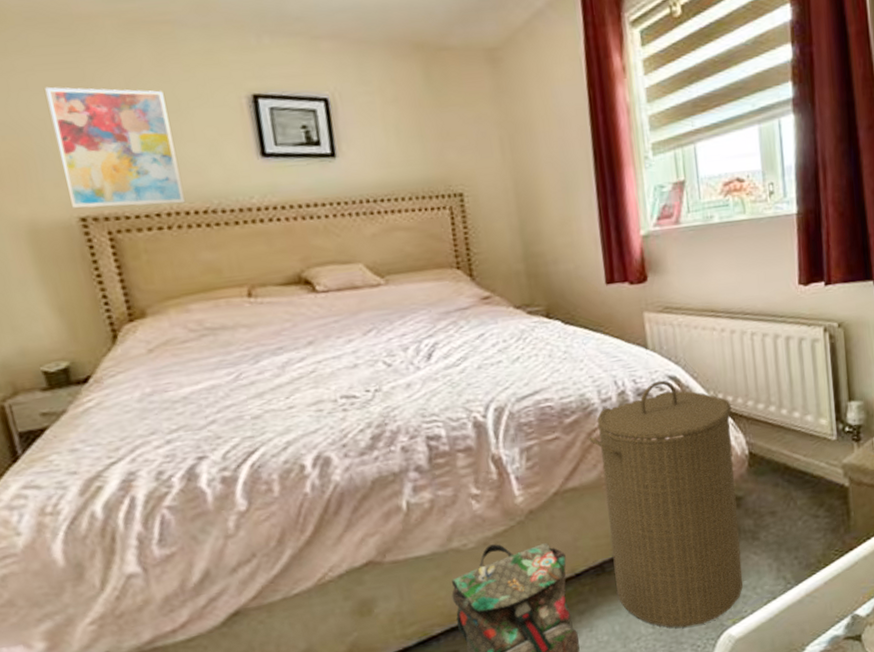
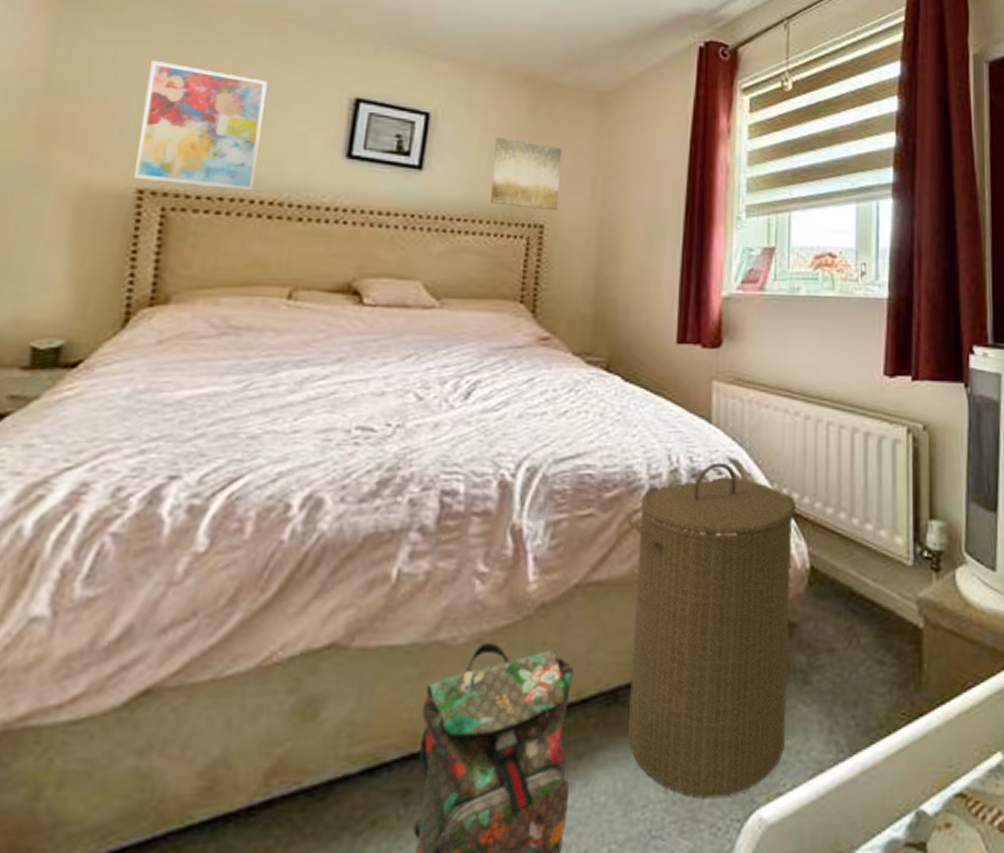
wall art: none [397,112,472,181] -> present [490,138,563,211]

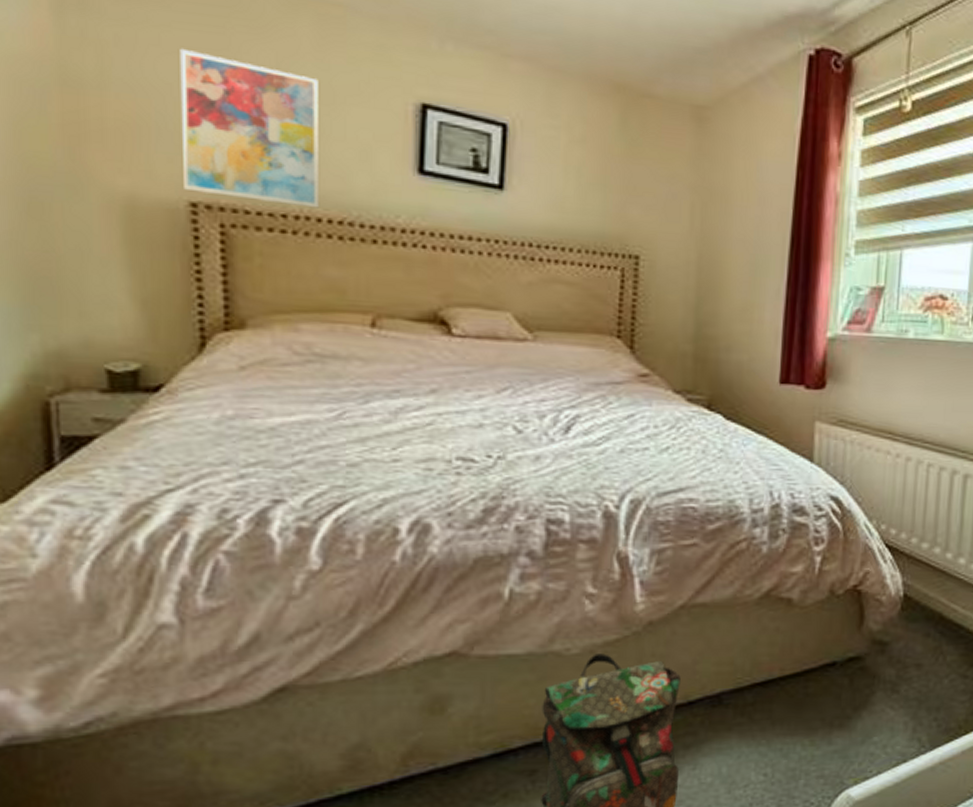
wall art: present [490,138,563,211] -> none [580,155,657,241]
laundry hamper: present [626,462,796,798] -> none [729,499,893,780]

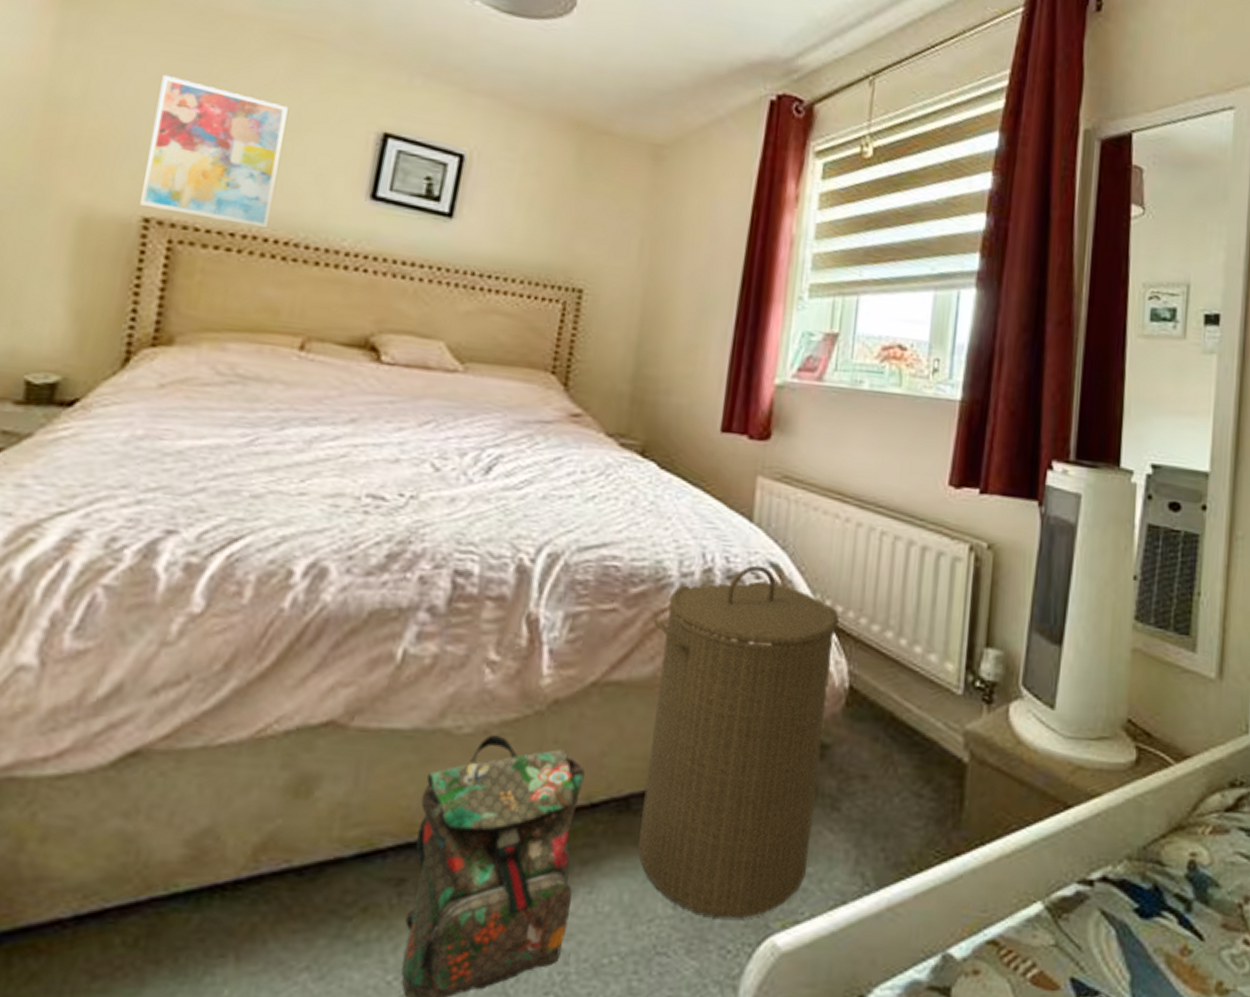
laundry hamper: none [729,499,893,780] -> present [637,565,839,919]

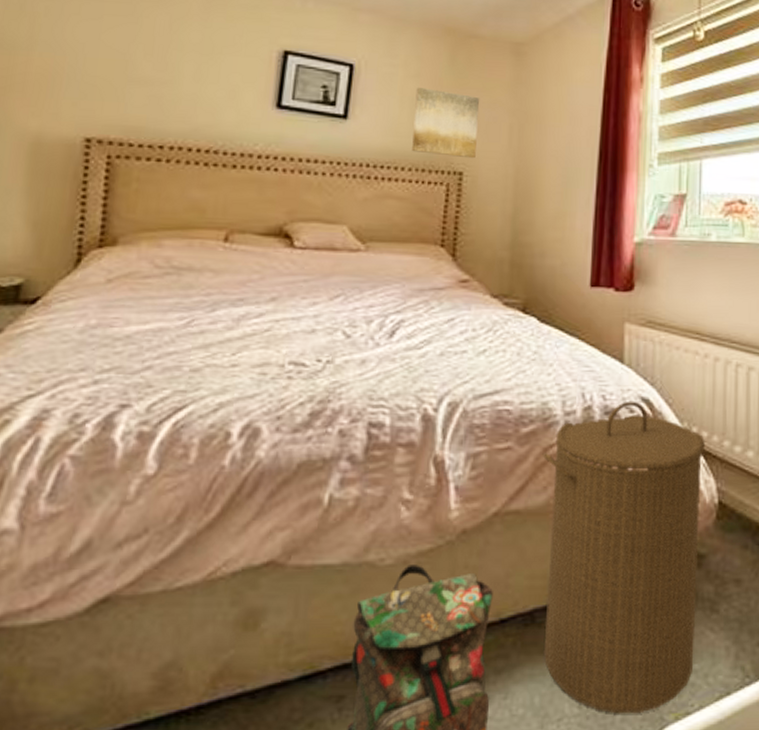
wall art: present [140,74,288,229] -> none [82,15,202,140]
wall art: none [525,188,609,275] -> present [412,88,480,159]

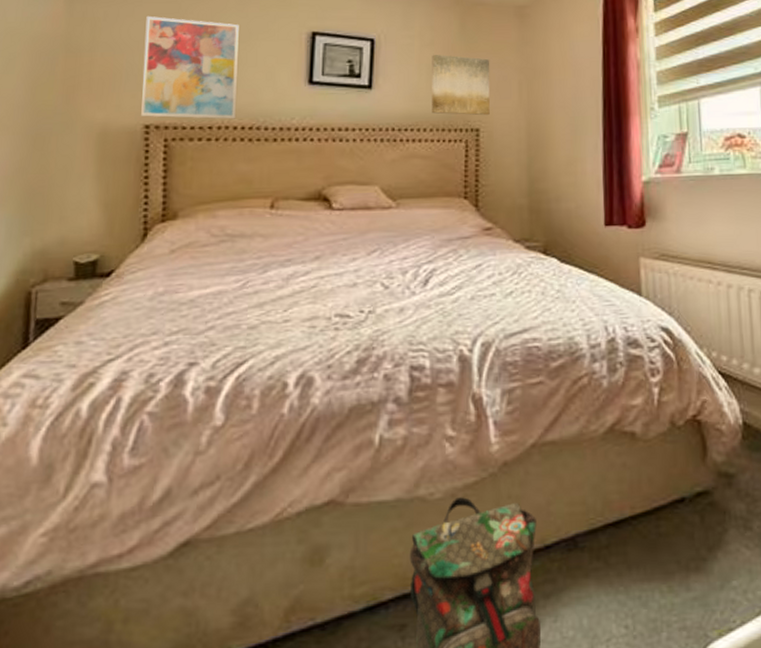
wall art: none [82,15,202,140] -> present [141,15,239,120]
laundry hamper: present [542,400,705,714] -> none [572,330,732,633]

